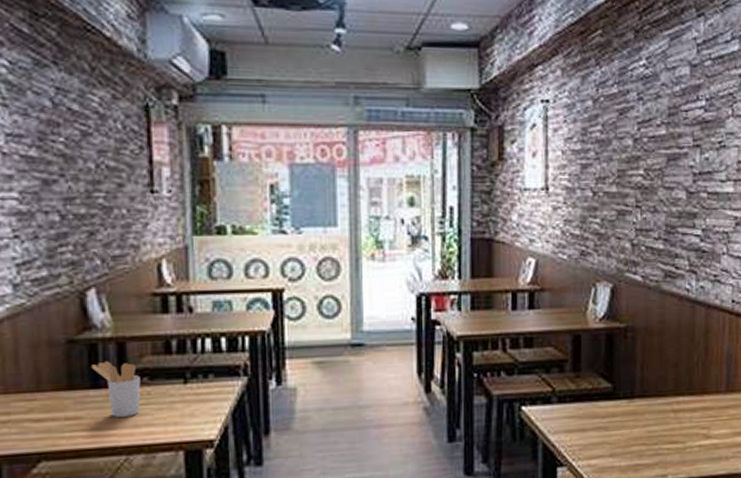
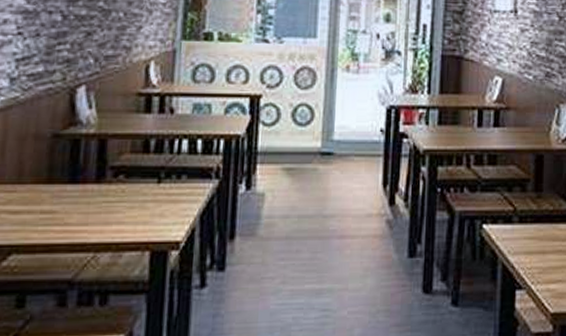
utensil holder: present [92,361,141,417] -> none [72,157,117,213]

